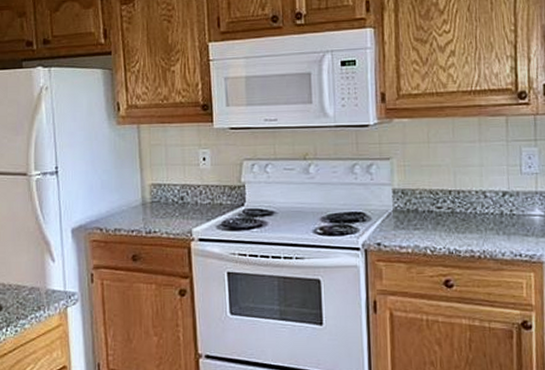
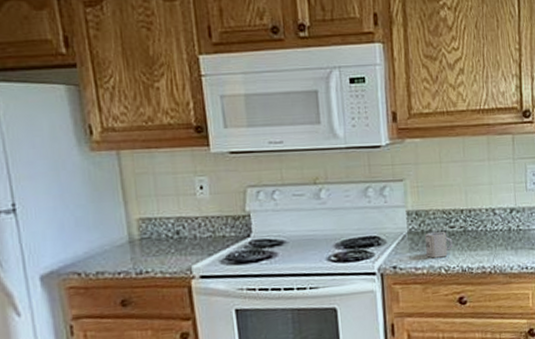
cup: none [411,211,440,238] -> present [425,231,453,258]

